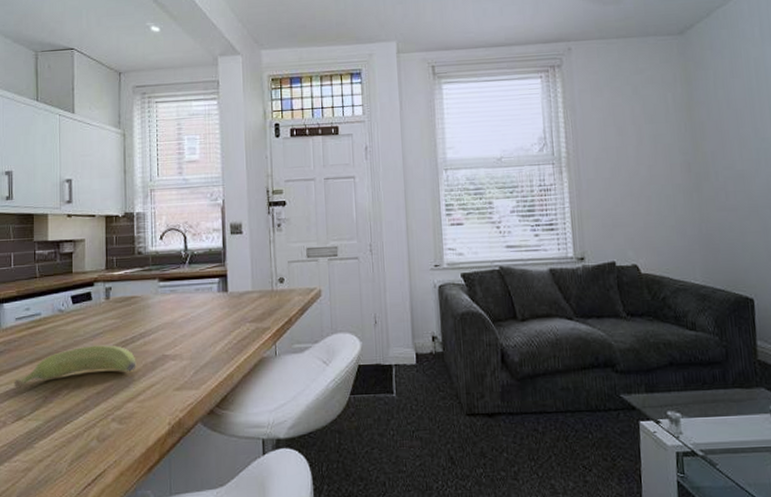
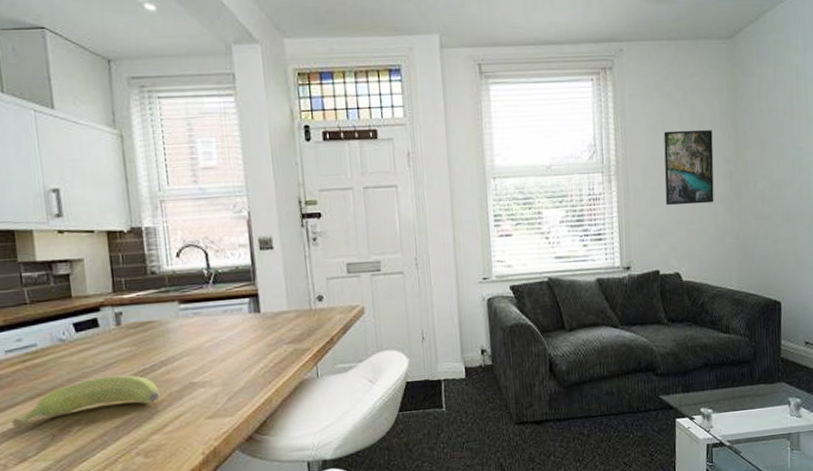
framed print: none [615,122,672,196] -> present [663,130,714,205]

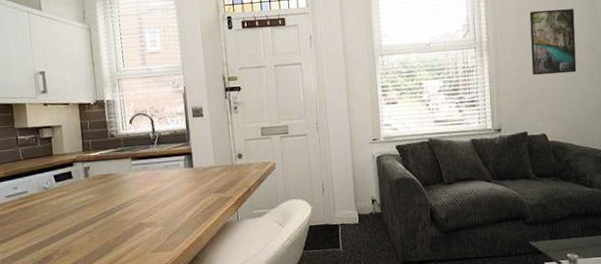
banana: present [11,375,160,428] -> none [9,216,117,256]

